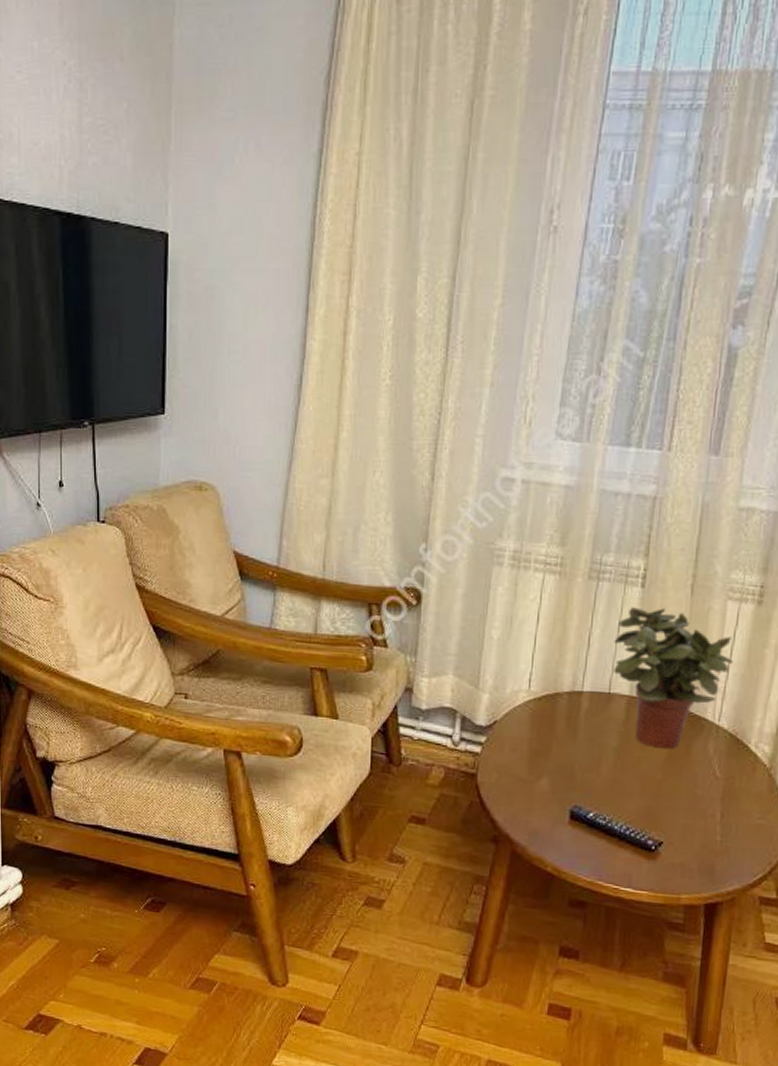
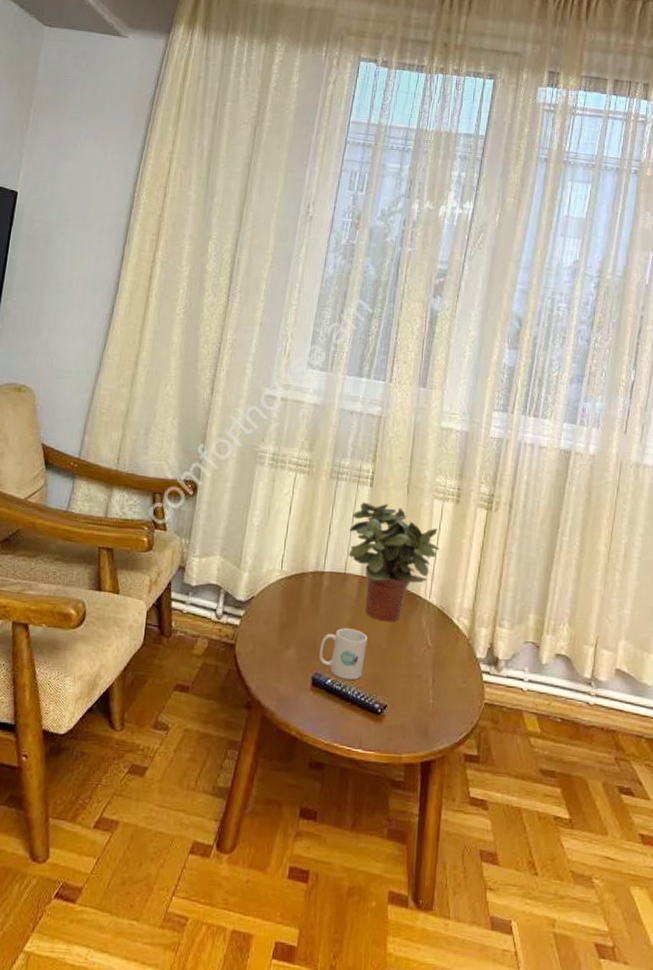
mug: none [578,756,639,814] -> present [319,628,368,680]

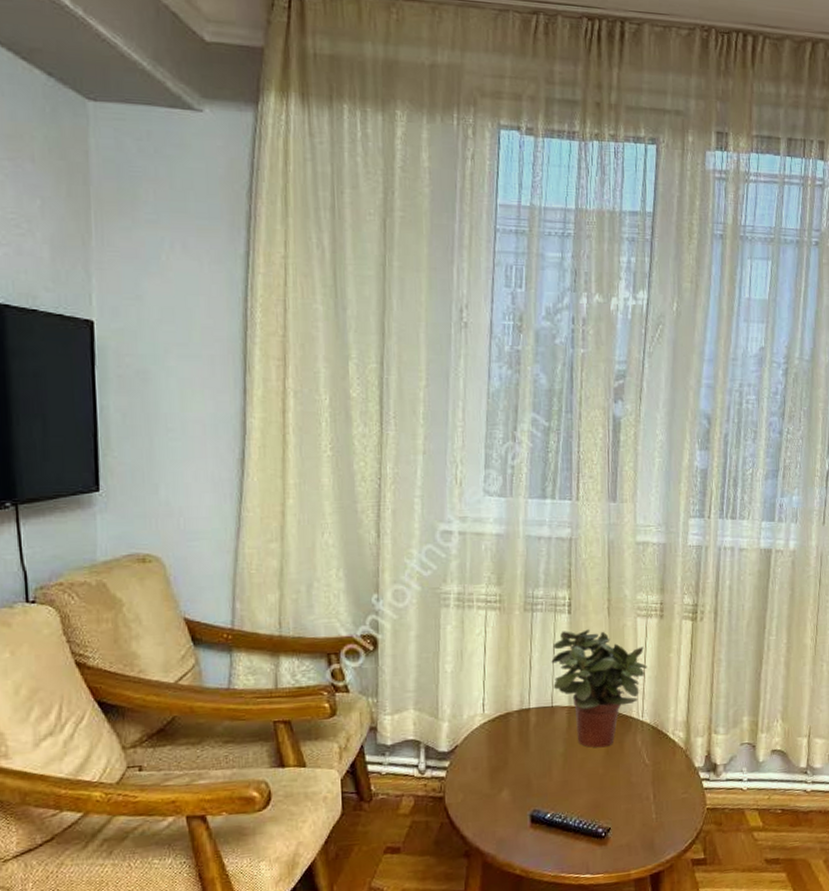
mug: present [319,628,368,680] -> none [535,760,584,811]

